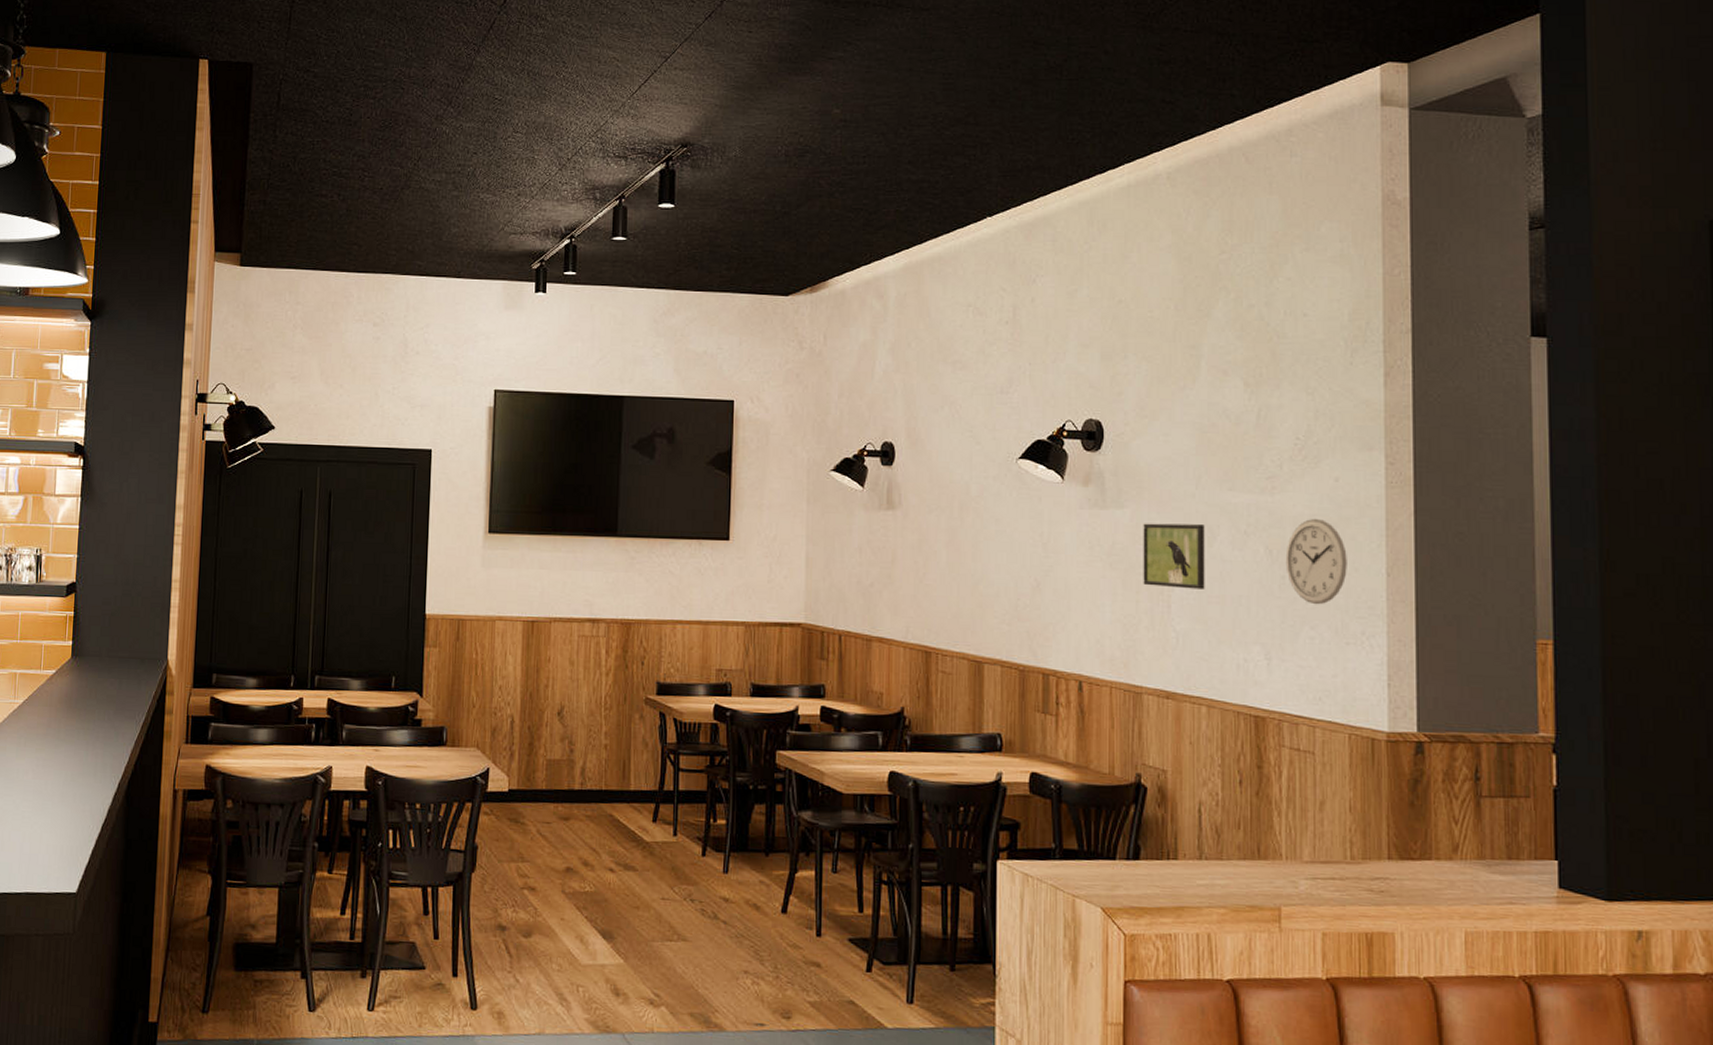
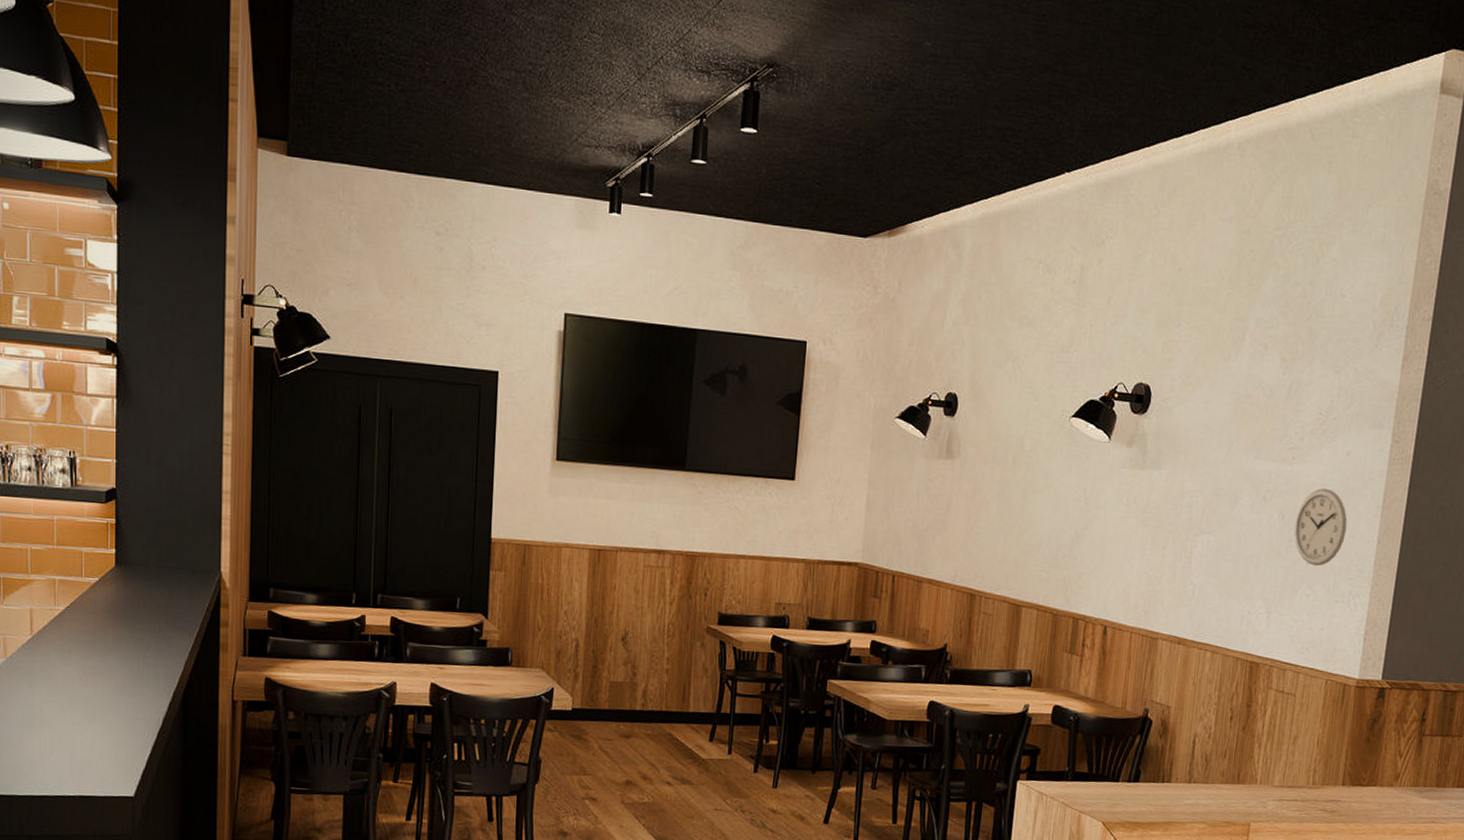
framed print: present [1143,523,1205,589] -> none [1170,484,1230,548]

